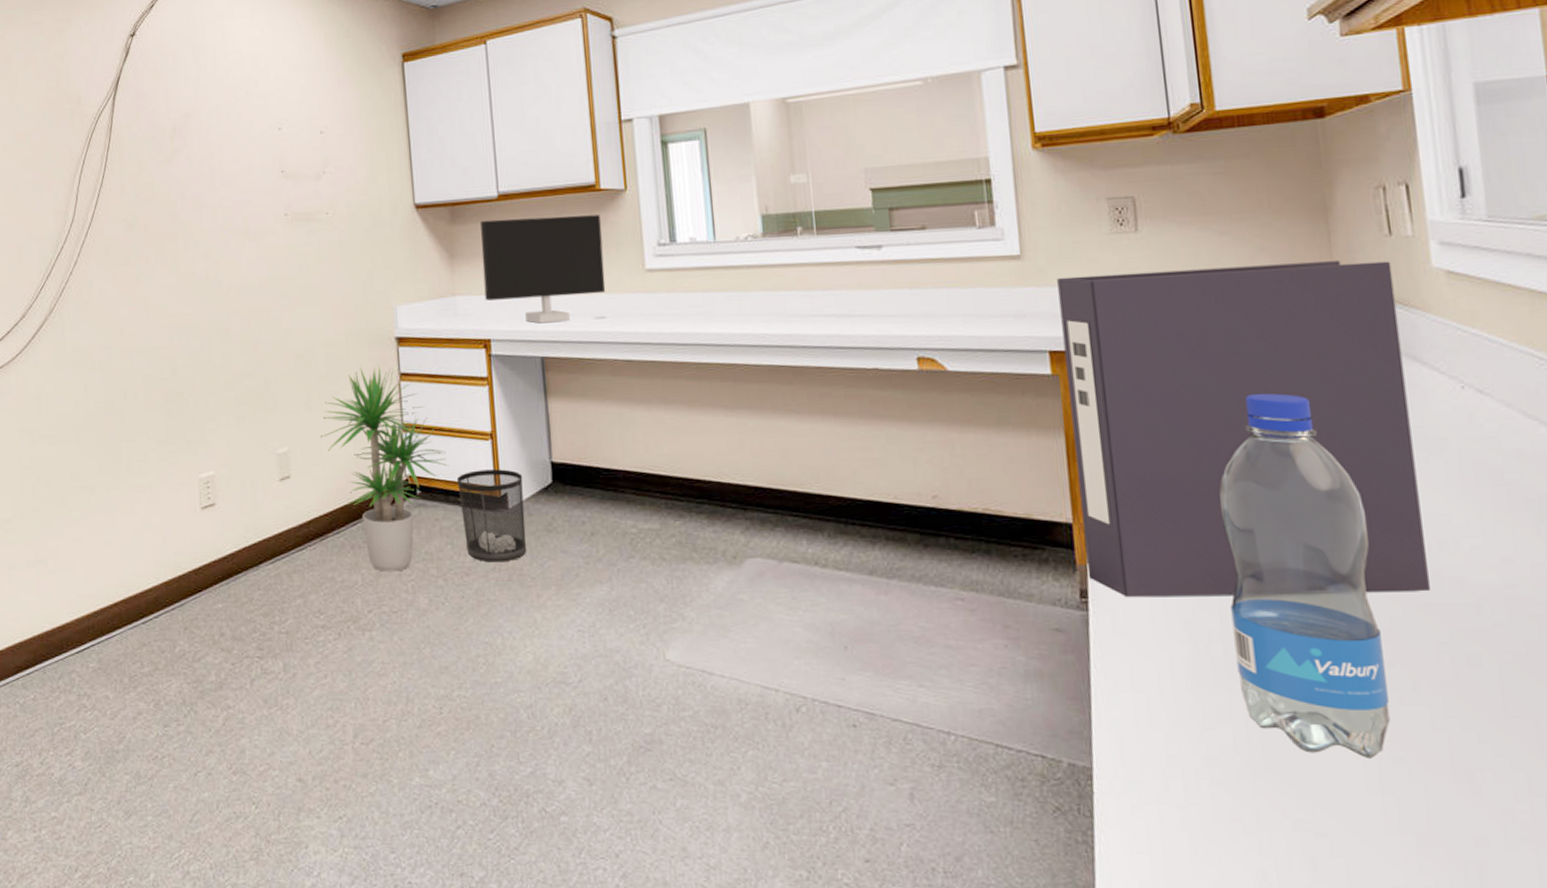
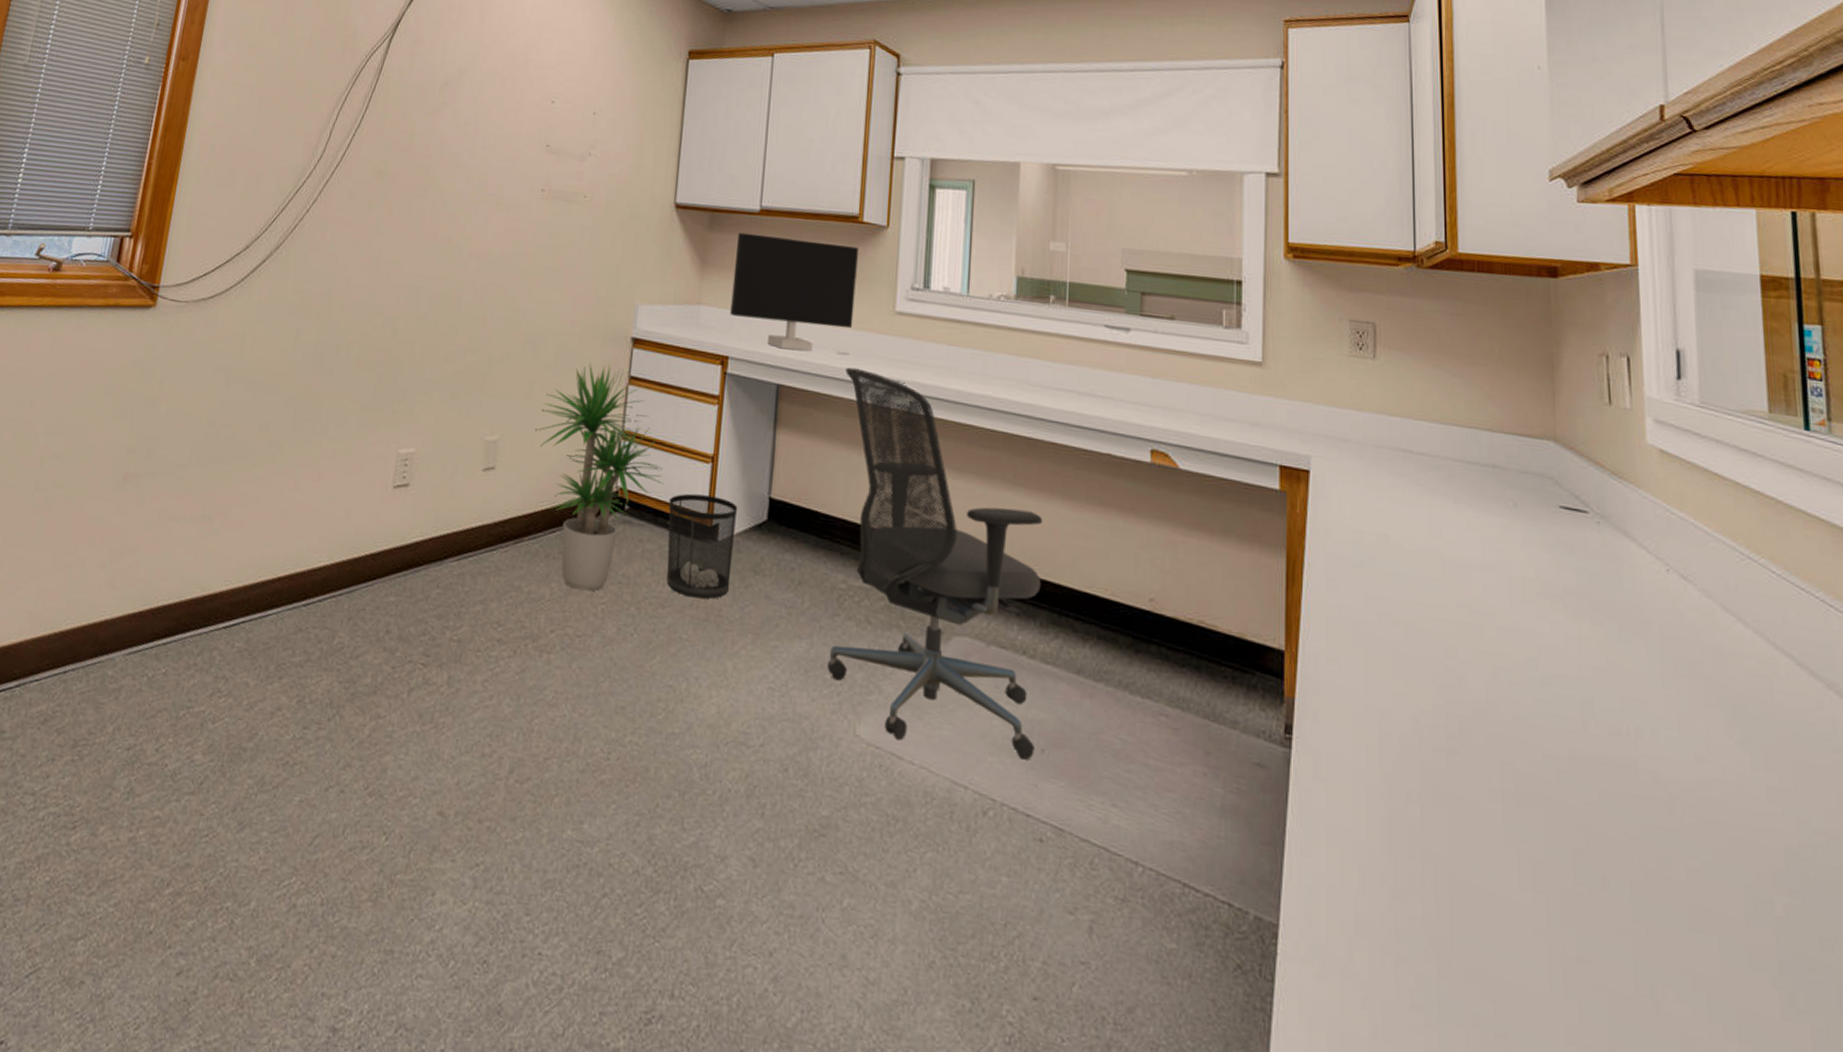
office chair: none [605,329,838,659] -> present [827,367,1043,760]
binder: present [1057,261,1432,596] -> none [1294,391,1627,781]
bottle: present [1218,393,1391,758] -> none [1429,543,1579,956]

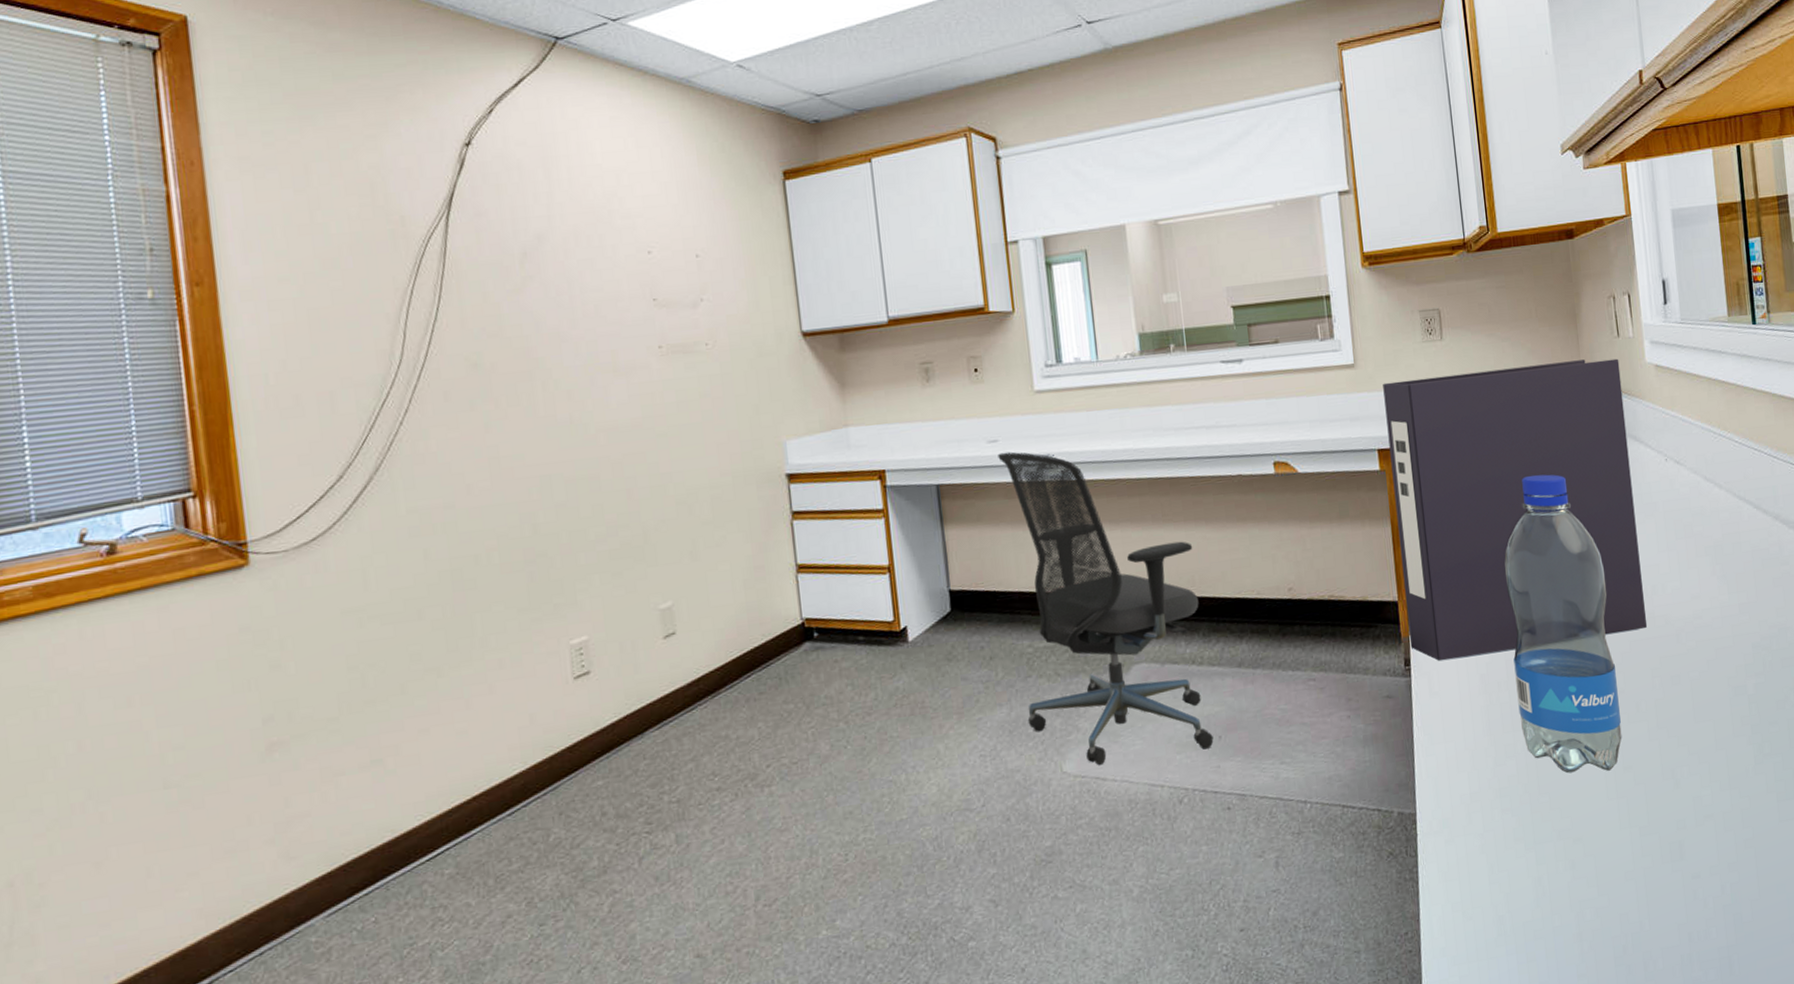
potted plant: present [537,361,664,591] -> none [709,505,847,722]
waste bin: present [667,493,738,599] -> none [854,602,928,699]
monitor: present [730,232,858,351] -> none [871,338,997,451]
binder: none [1294,391,1627,781] -> present [1383,358,1648,661]
bottle: none [1429,543,1579,956] -> present [1503,474,1622,774]

